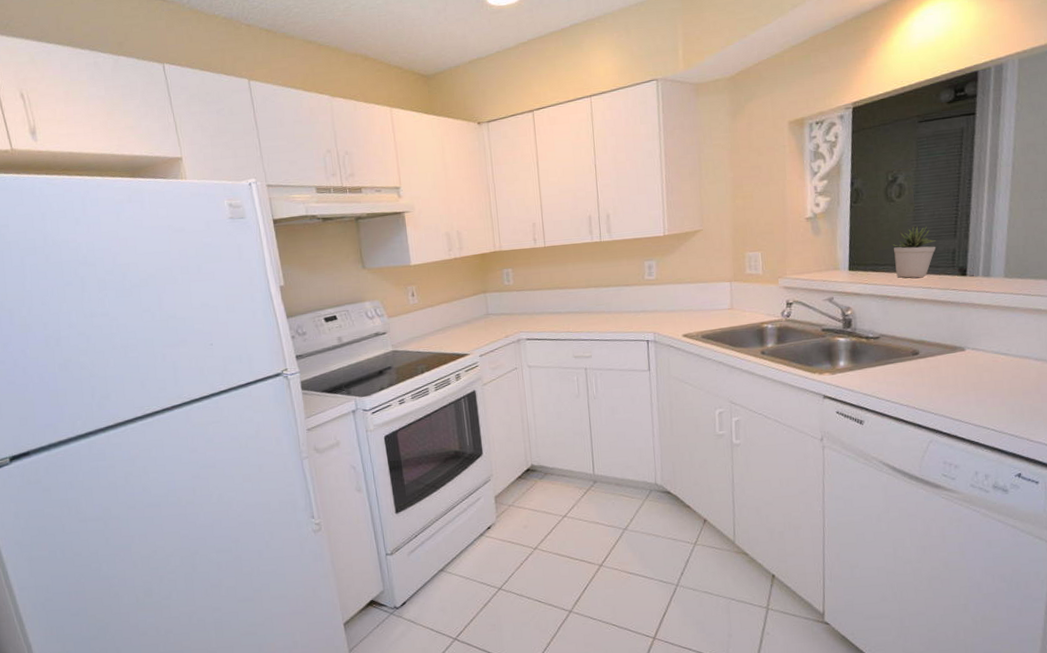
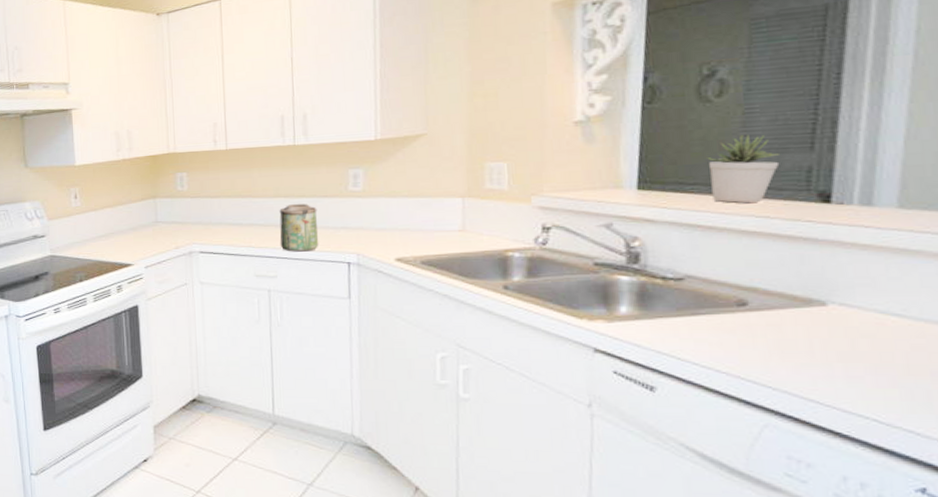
canister: none [591,292,624,334] -> present [279,203,319,252]

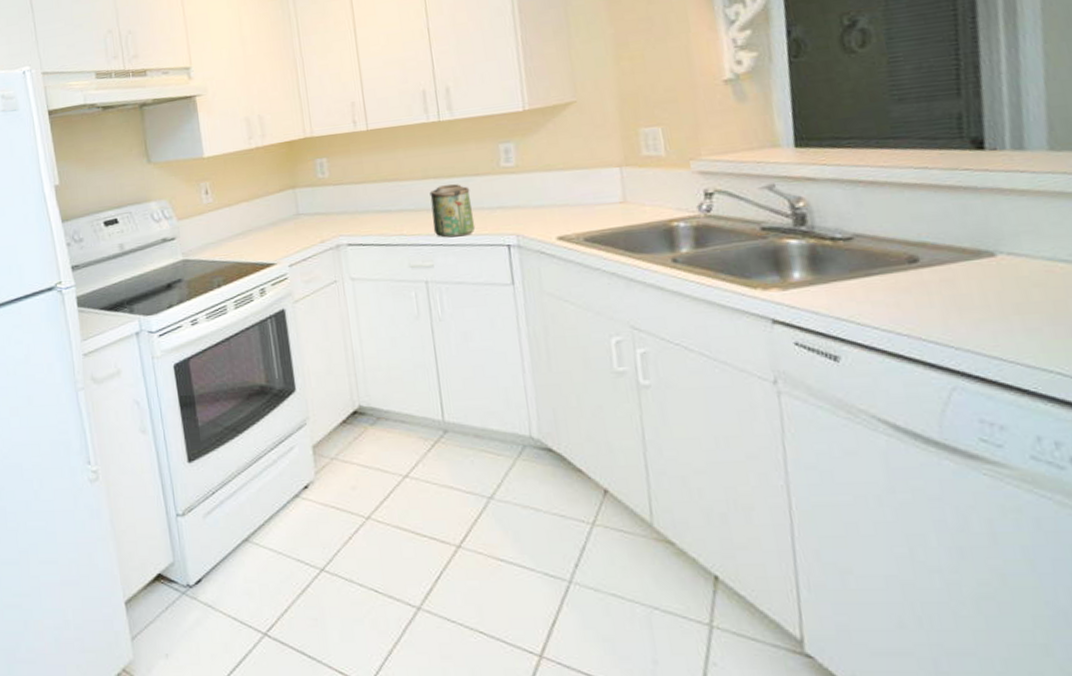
potted plant: present [707,134,780,204] -> none [859,84,930,156]

